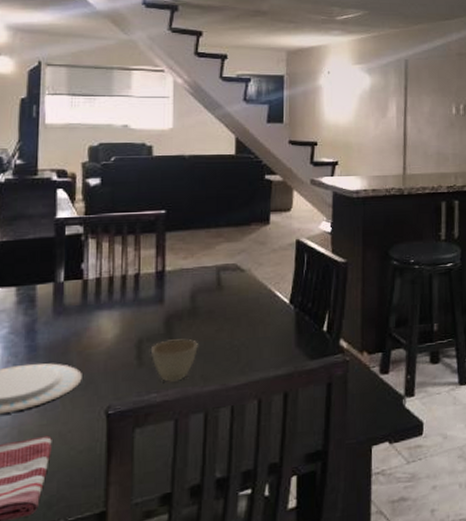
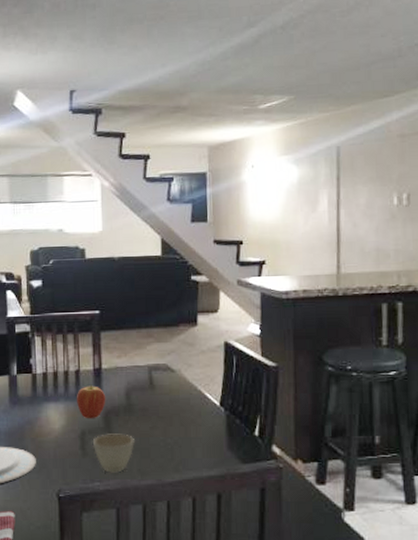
fruit: none [134,288,169,325] -> present [76,384,106,418]

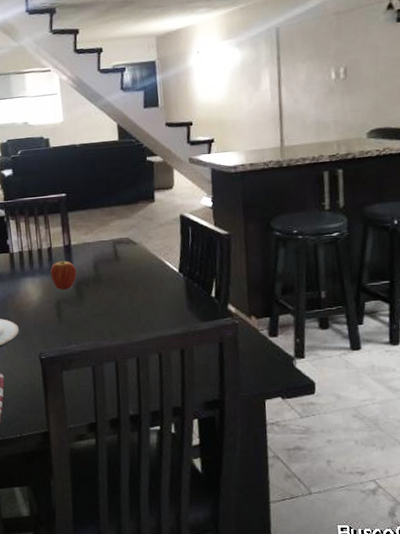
cup: present [92,433,134,473] -> none [67,301,104,336]

